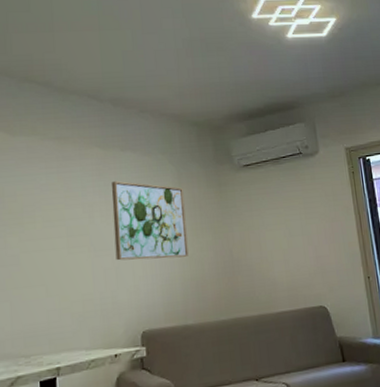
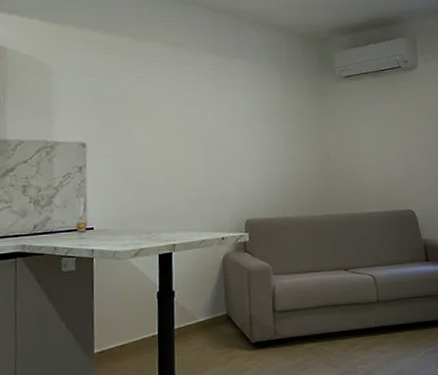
wall art: present [111,180,189,261] -> none [223,85,290,158]

